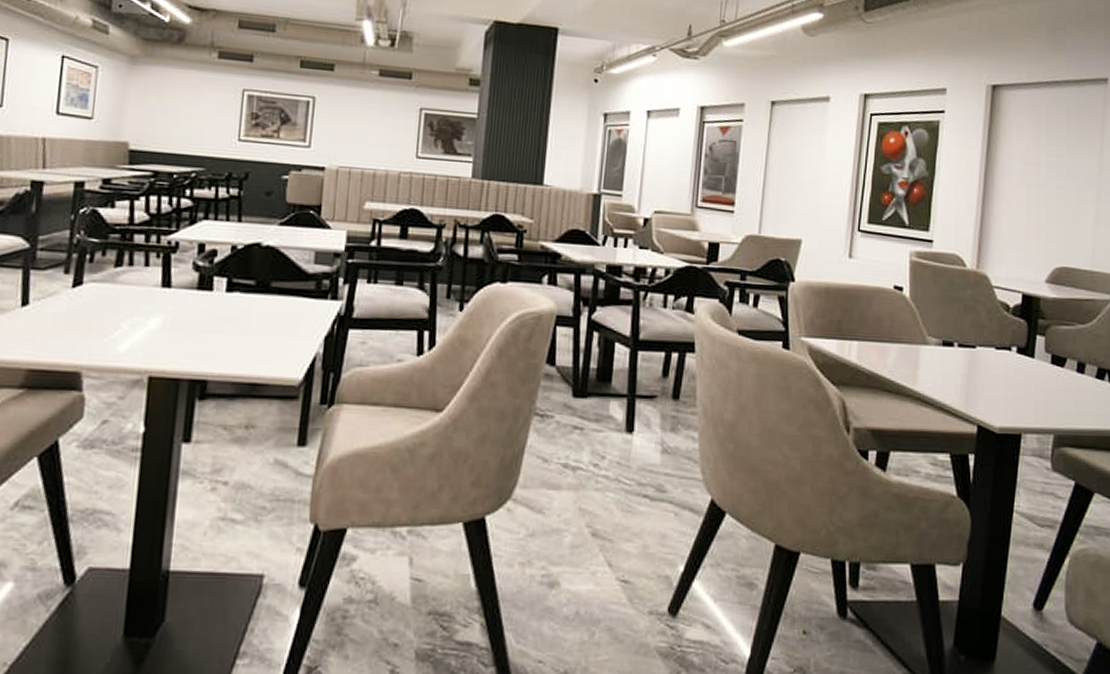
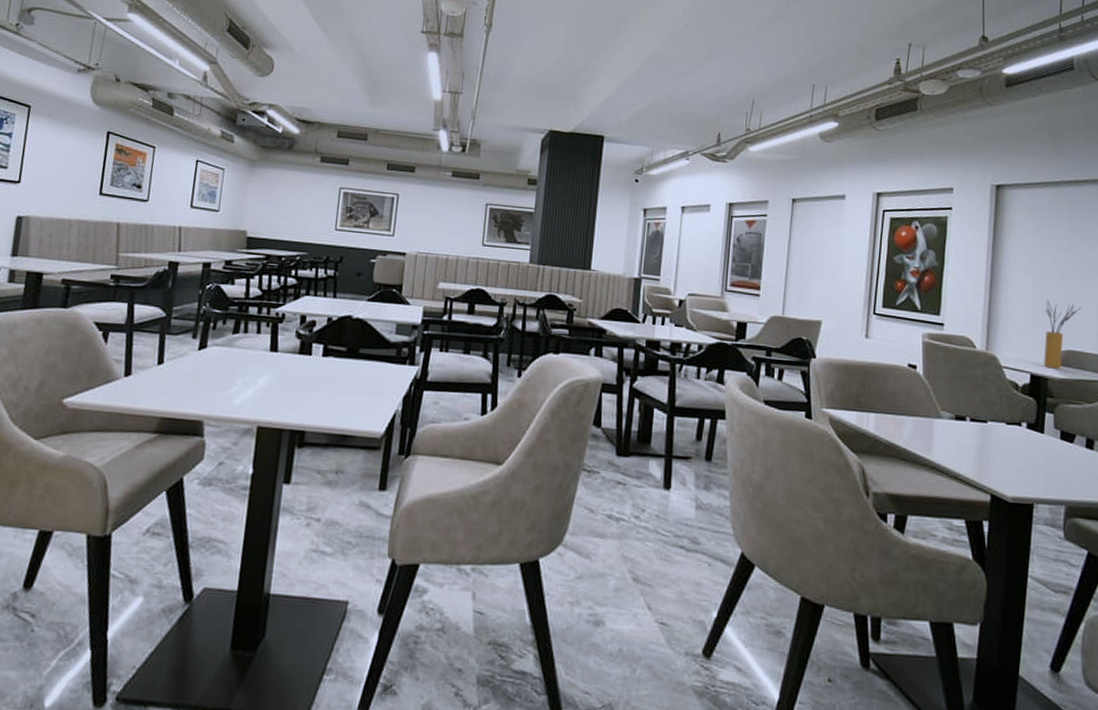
vase: none [1037,212,1077,288] -> present [1044,299,1081,369]

